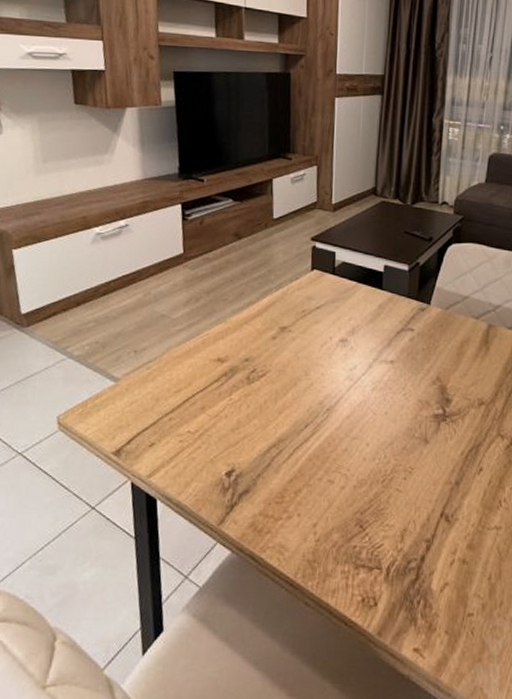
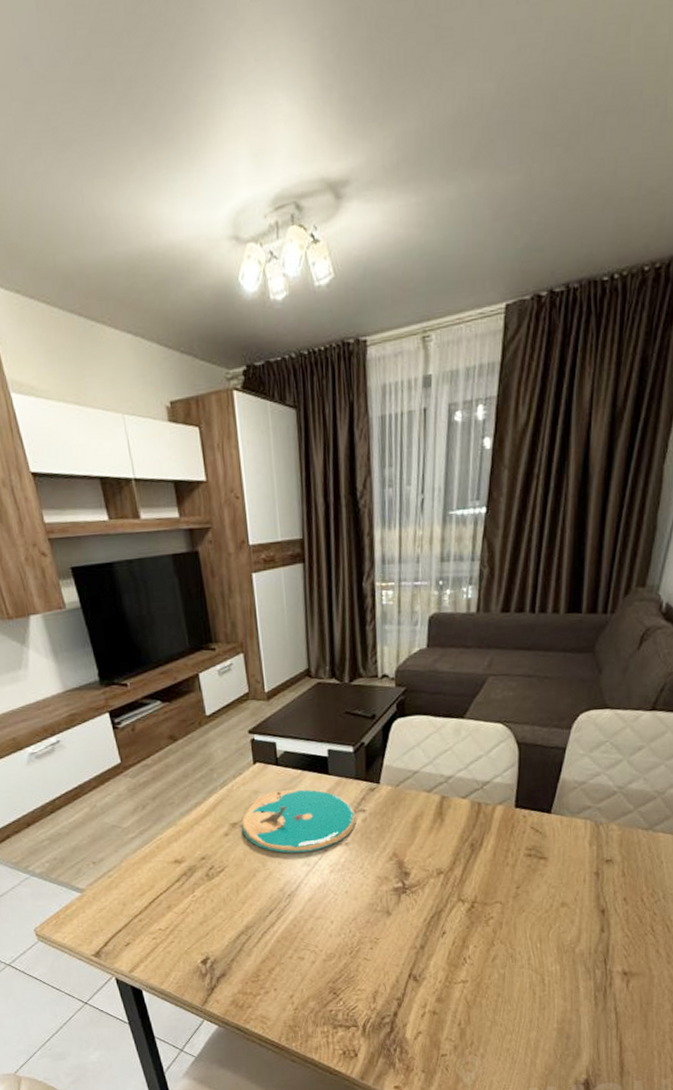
plate: none [289,300,404,366] -> present [241,789,357,853]

